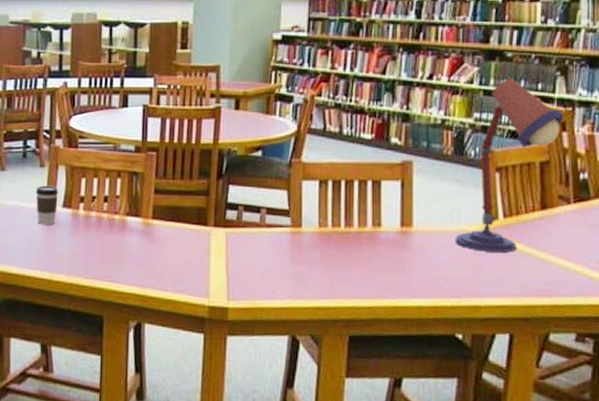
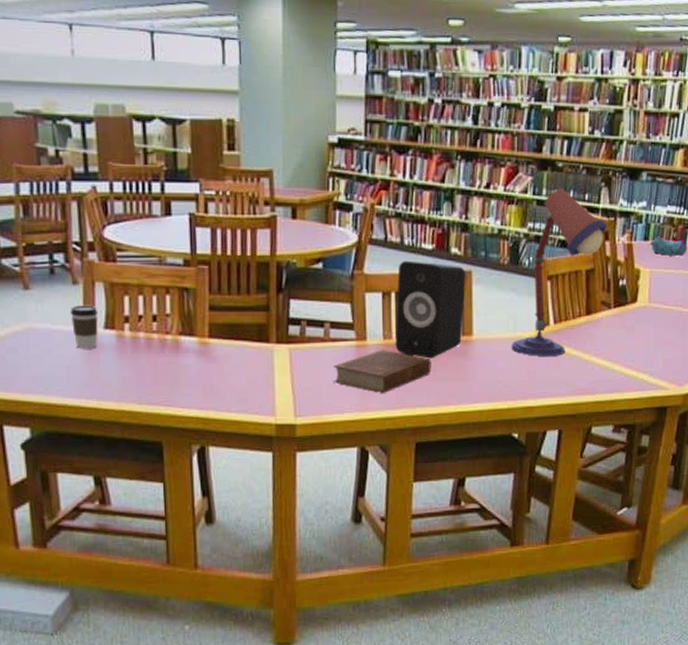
book: none [266,237,368,281] -> present [333,349,431,393]
speaker: none [330,150,407,249] -> present [395,260,466,359]

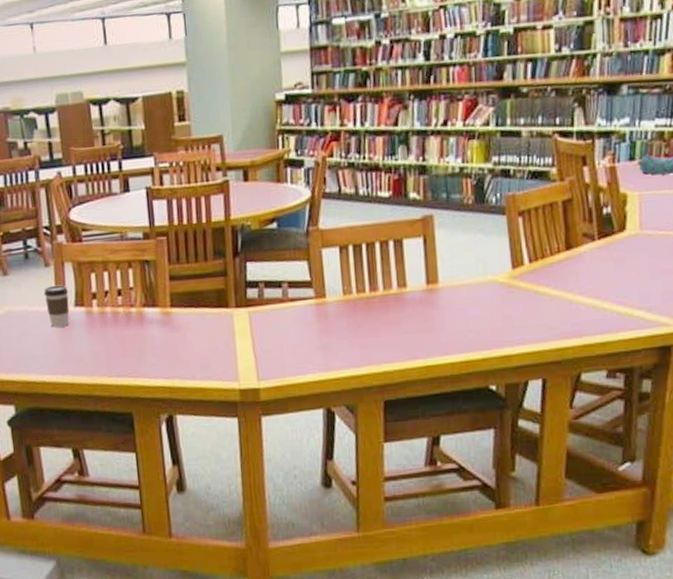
book: present [333,349,431,393] -> none [294,305,396,351]
speaker: present [395,260,466,359] -> none [354,210,428,312]
desk lamp: present [511,188,607,356] -> none [482,115,584,300]

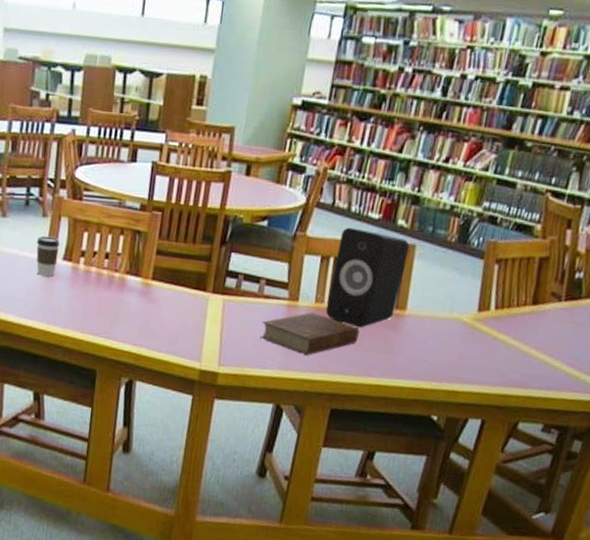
book: none [294,305,396,351] -> present [259,312,360,355]
speaker: none [354,210,428,312] -> present [325,227,410,328]

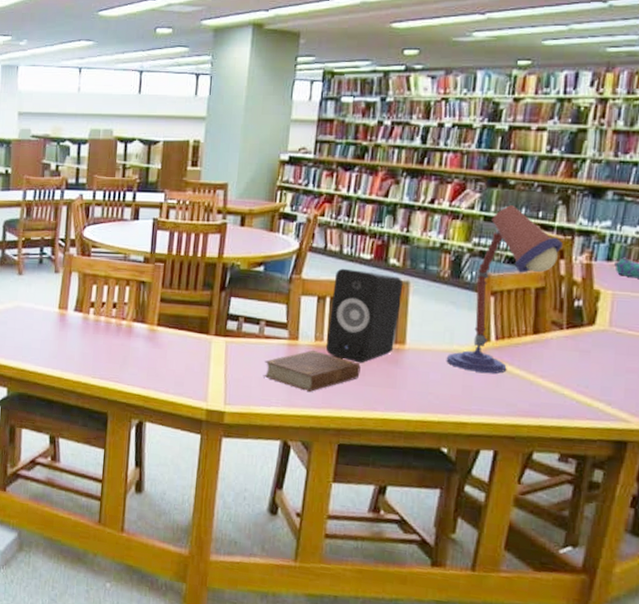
coffee cup: present [36,235,60,277] -> none [49,290,72,327]
desk lamp: none [444,169,572,343] -> present [446,205,563,374]

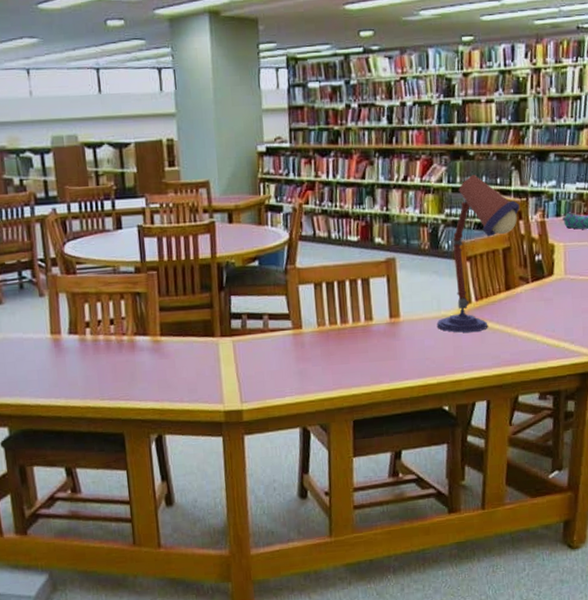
book: present [263,349,361,392] -> none [273,335,364,376]
speaker: present [325,268,404,363] -> none [327,252,391,342]

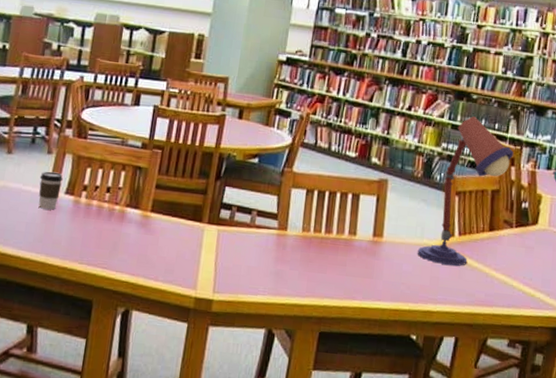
coffee cup: none [38,314,64,354] -> present [38,171,64,210]

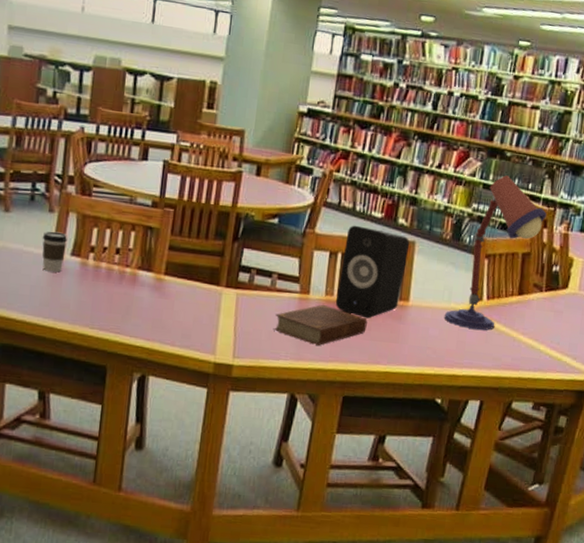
book: none [252,240,343,281] -> present [273,304,367,346]
speaker: none [311,164,383,254] -> present [335,225,410,319]

